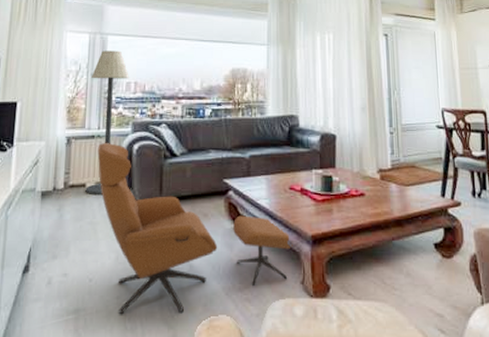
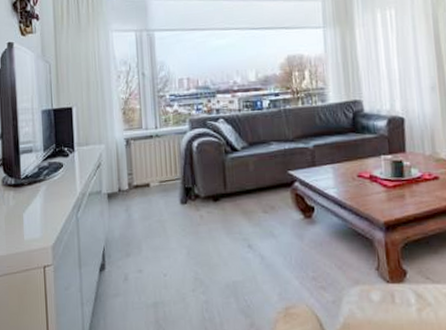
floor lamp: present [85,50,129,194] -> none [142,46,181,194]
lounge chair: present [97,143,293,315] -> none [157,142,365,306]

